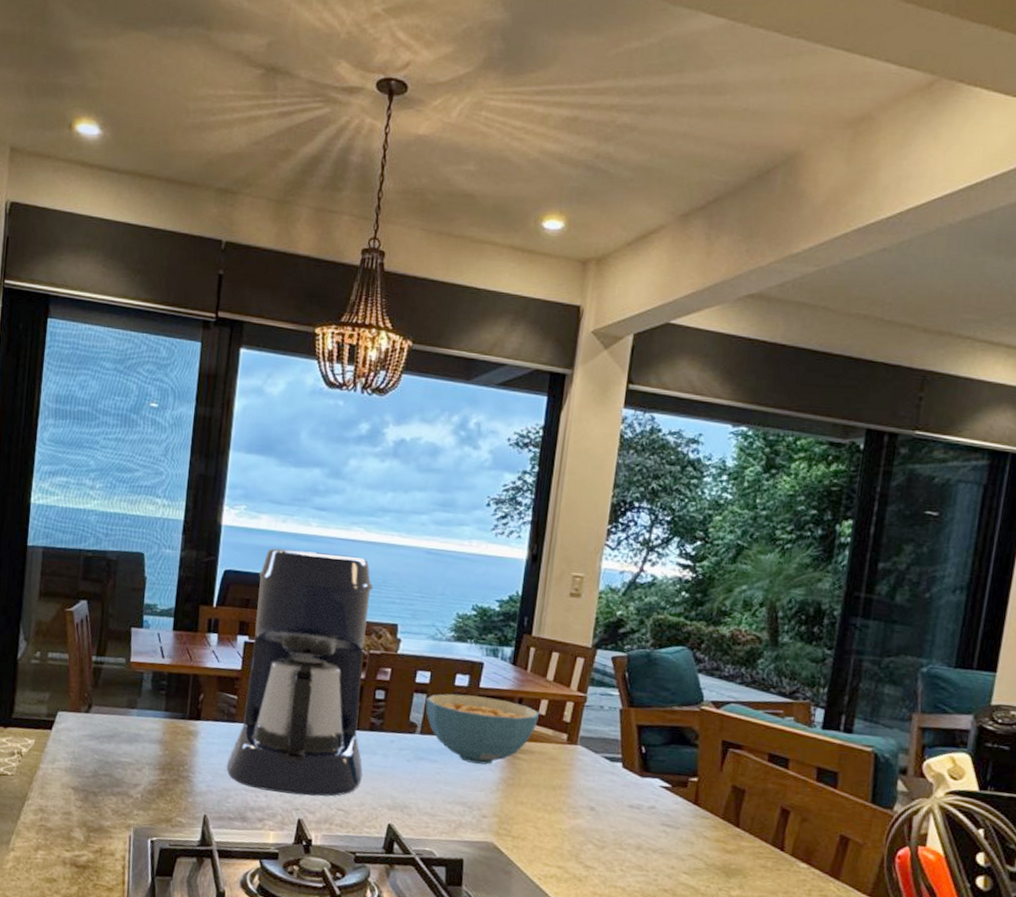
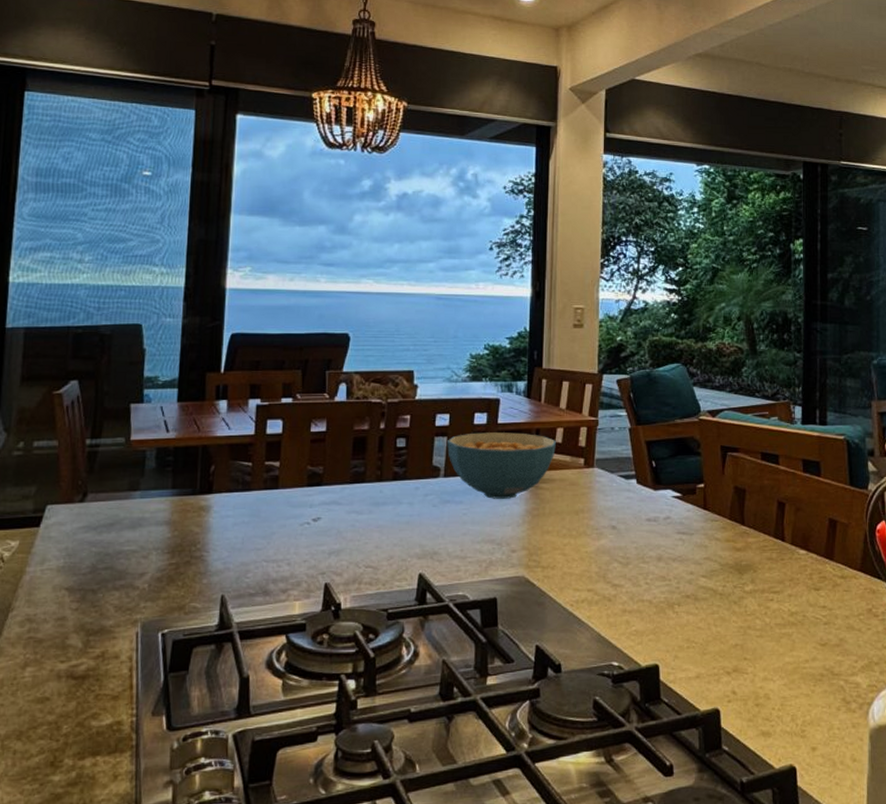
coffee maker: present [227,548,373,797] -> none [244,307,389,558]

